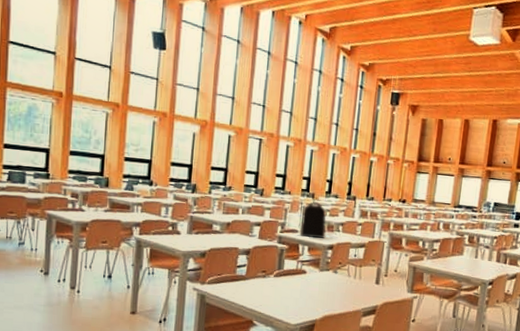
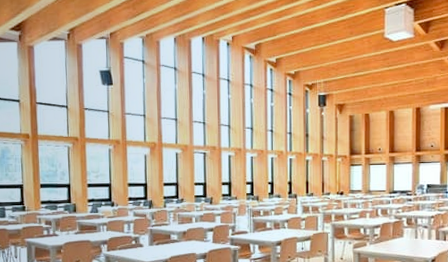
backpack: present [299,201,327,239] -> none [249,203,273,237]

